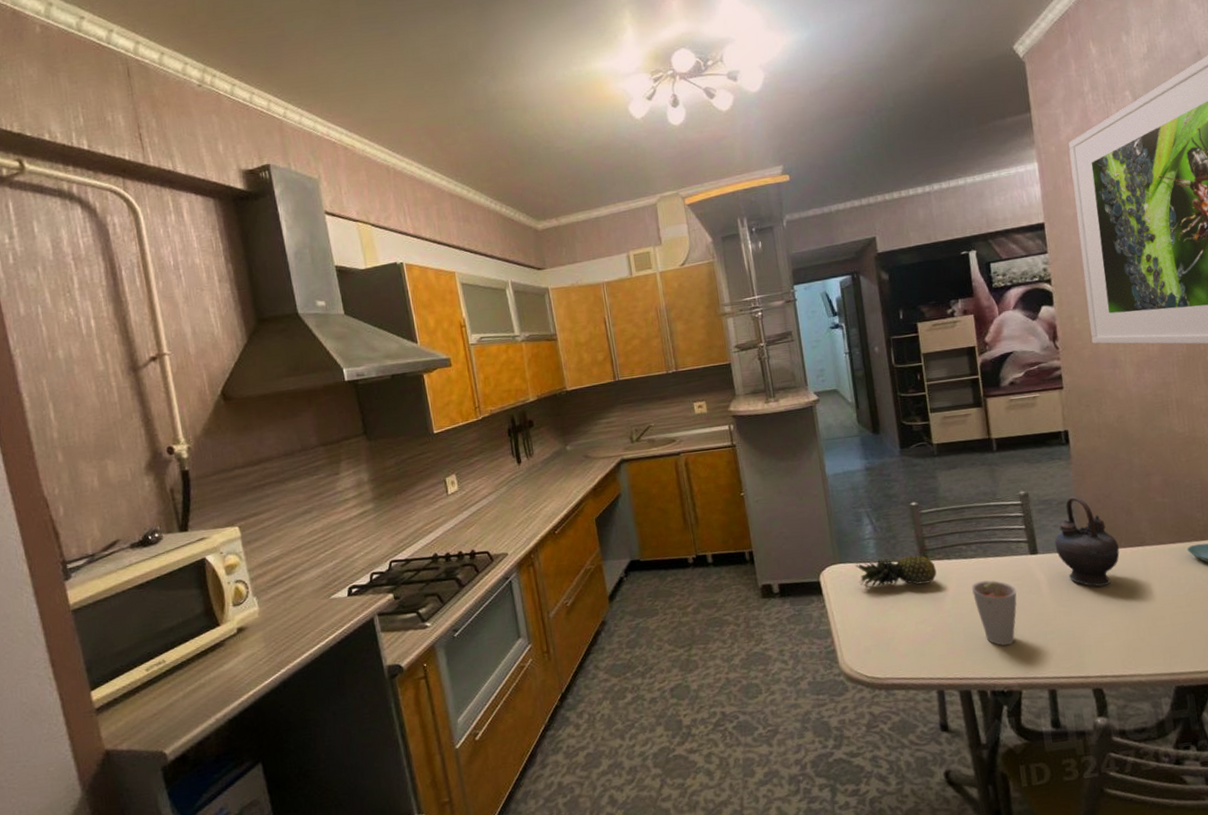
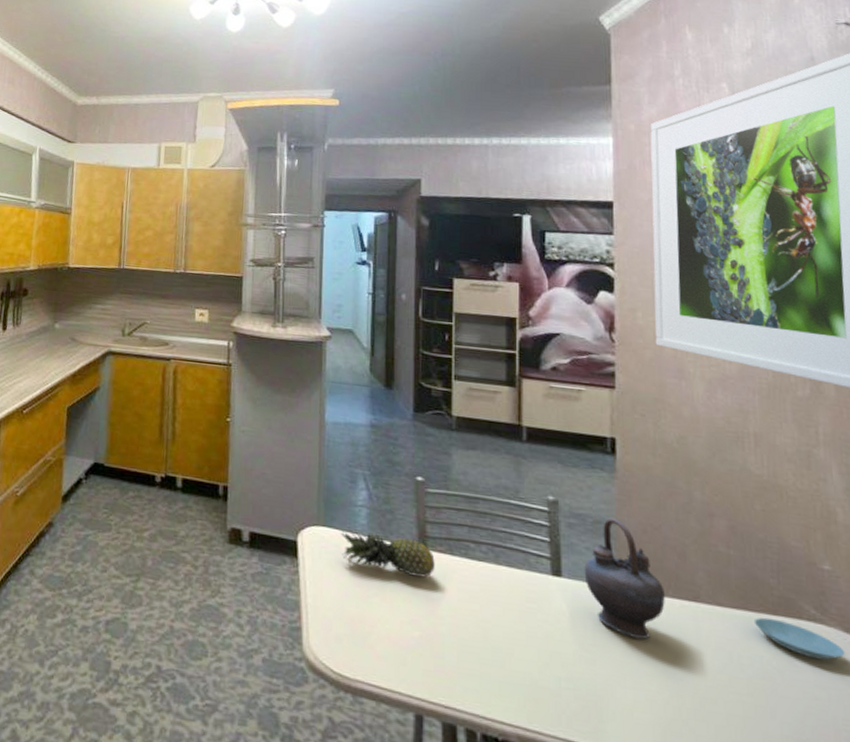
cup: present [971,580,1017,646] -> none [474,591,530,682]

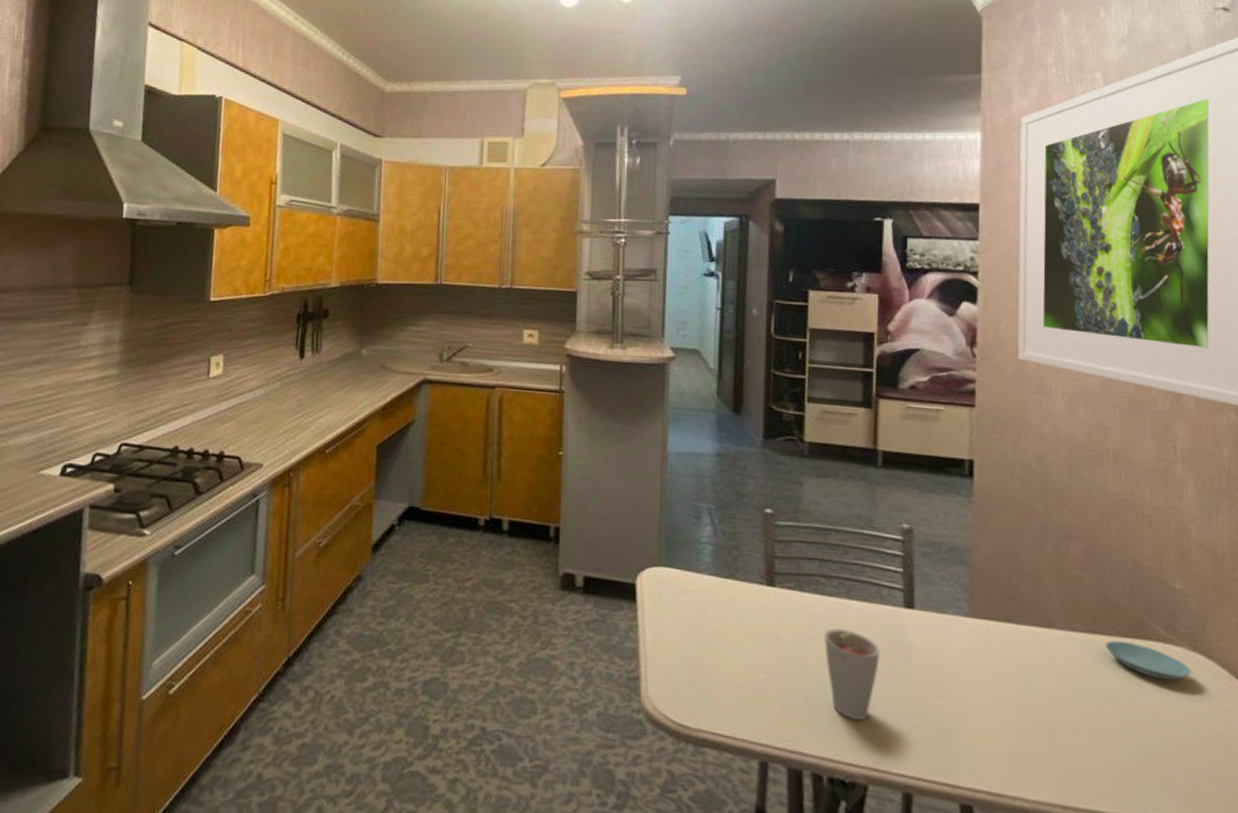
fruit: present [340,528,435,578] -> none [682,568,783,617]
cup: none [474,591,530,682] -> present [823,628,881,721]
teapot: present [584,517,665,639] -> none [937,544,1018,669]

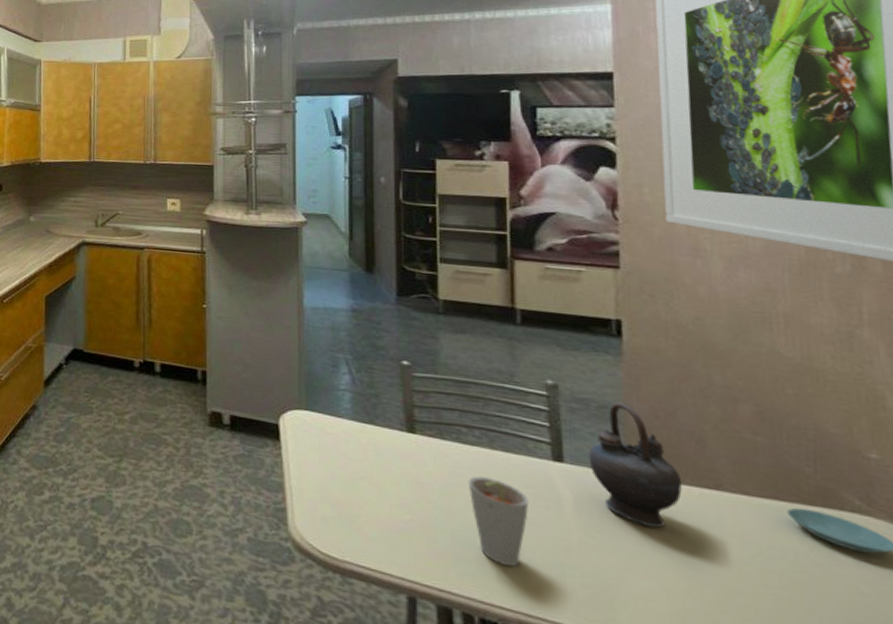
teapot: none [937,544,1018,669] -> present [588,402,682,528]

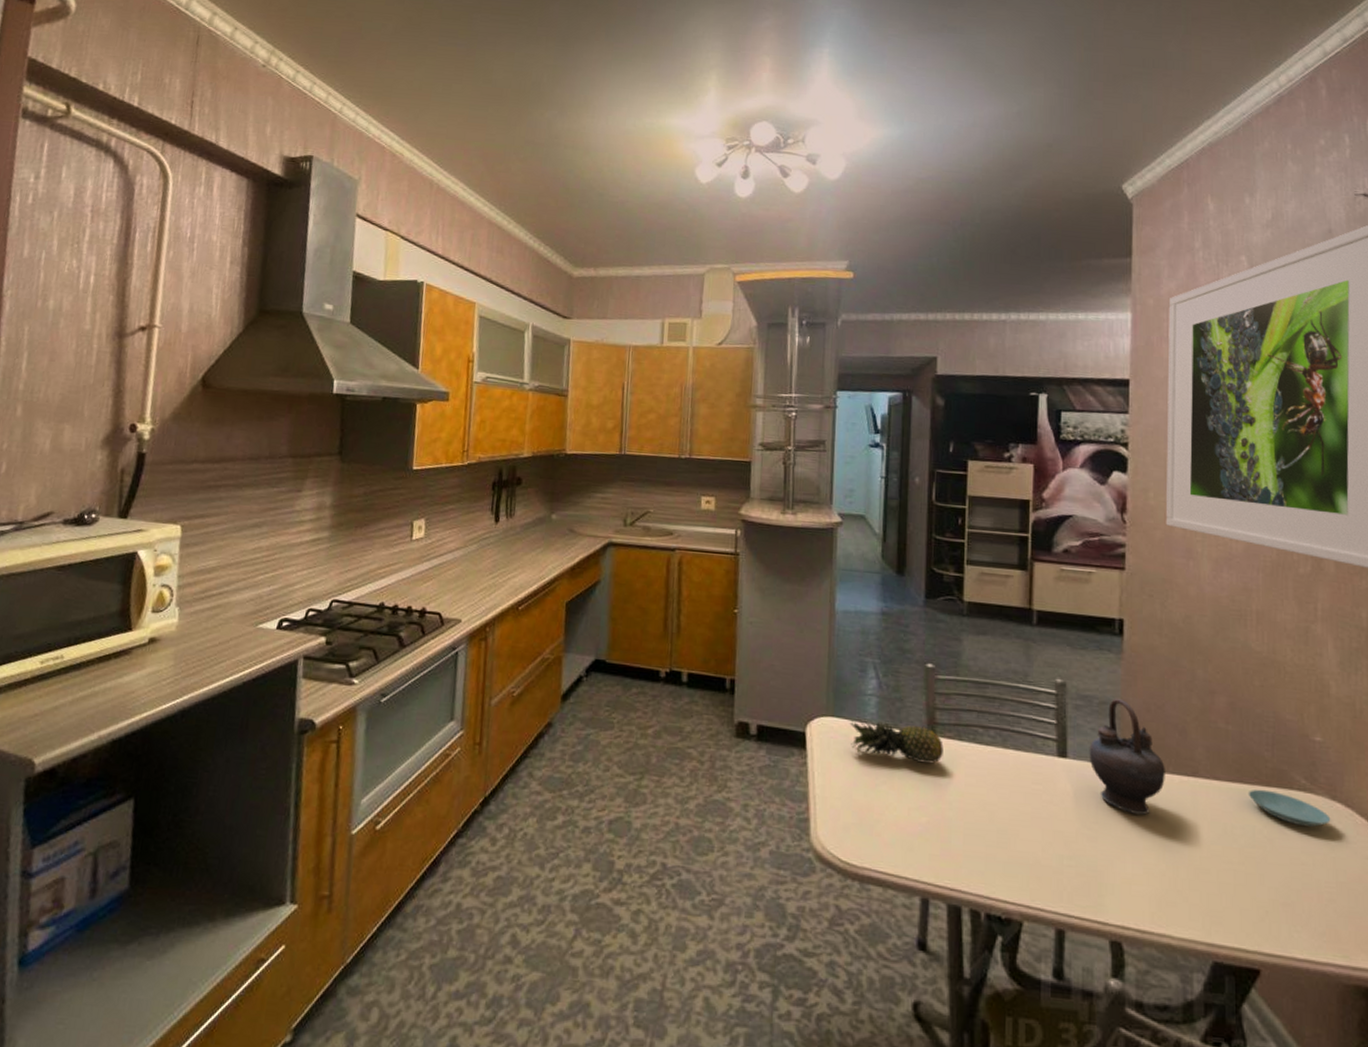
fruit: none [323,412,424,462] -> present [849,718,943,764]
cup: present [468,476,529,567] -> none [981,775,1035,862]

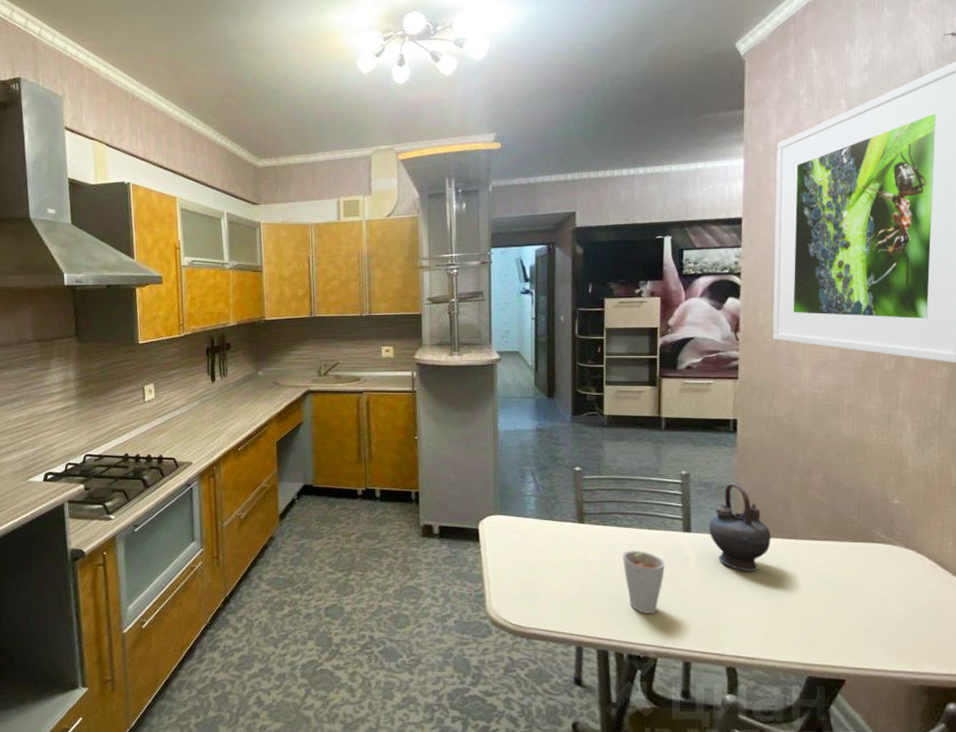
fruit: present [849,718,943,764] -> none [513,514,591,545]
cup: none [981,775,1035,862] -> present [622,550,666,614]
saucer: present [1248,789,1331,827] -> none [838,544,905,571]

